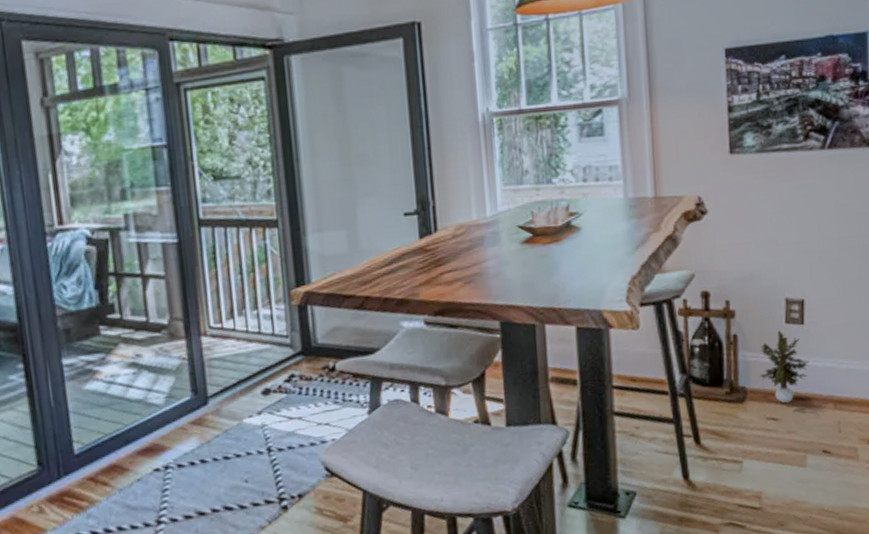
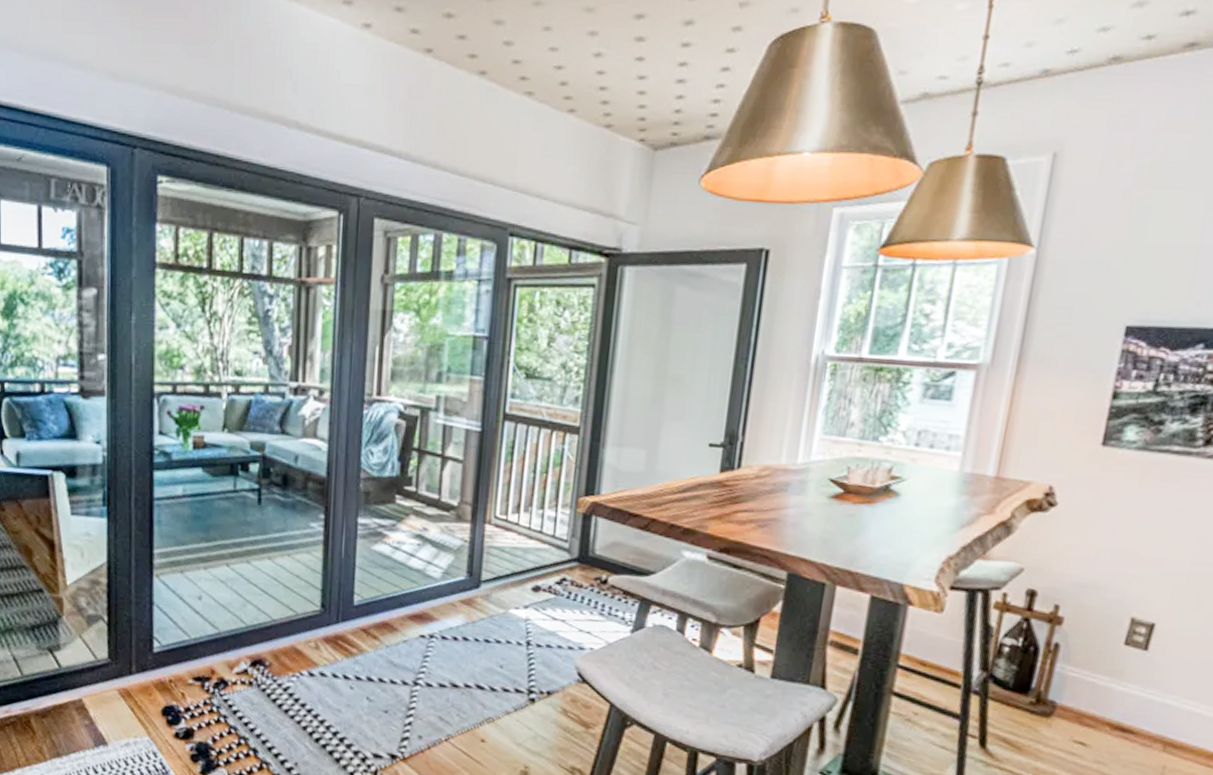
potted plant: present [759,330,809,404] -> none [1075,650,1144,731]

